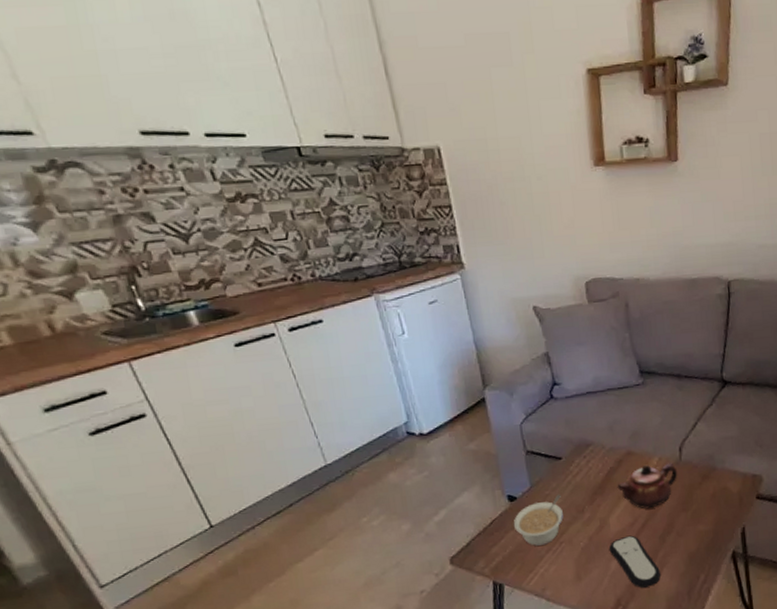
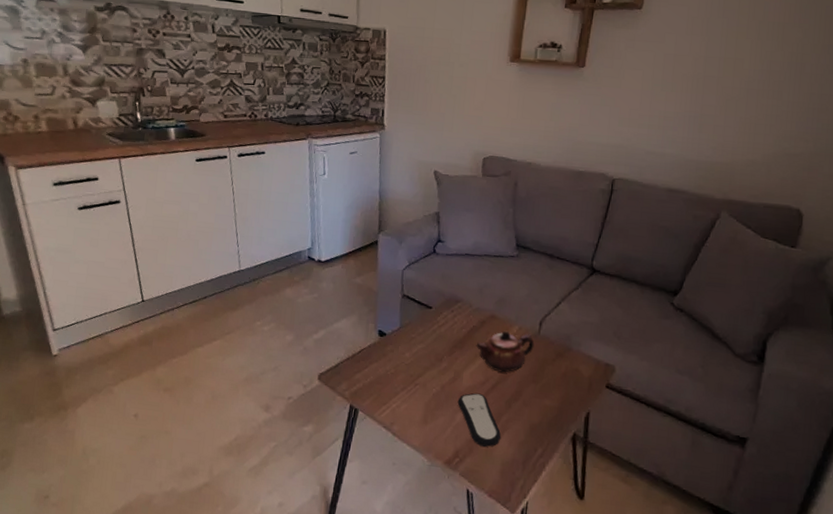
legume: present [513,494,563,546] -> none [378,339,425,383]

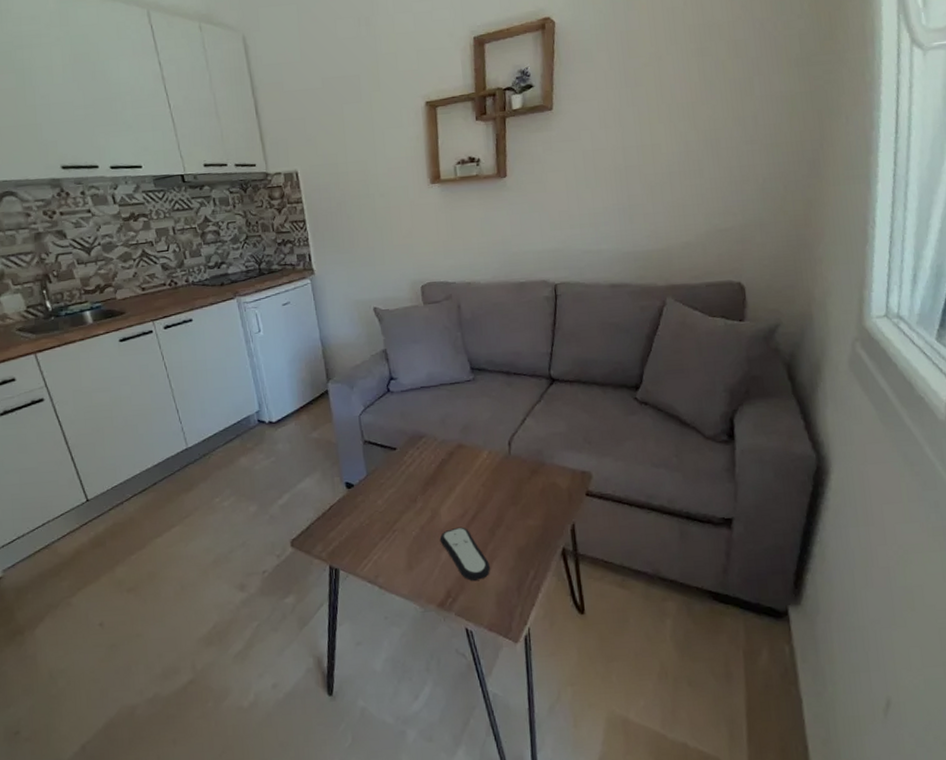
teapot: present [476,330,535,373] -> none [448,456,507,501]

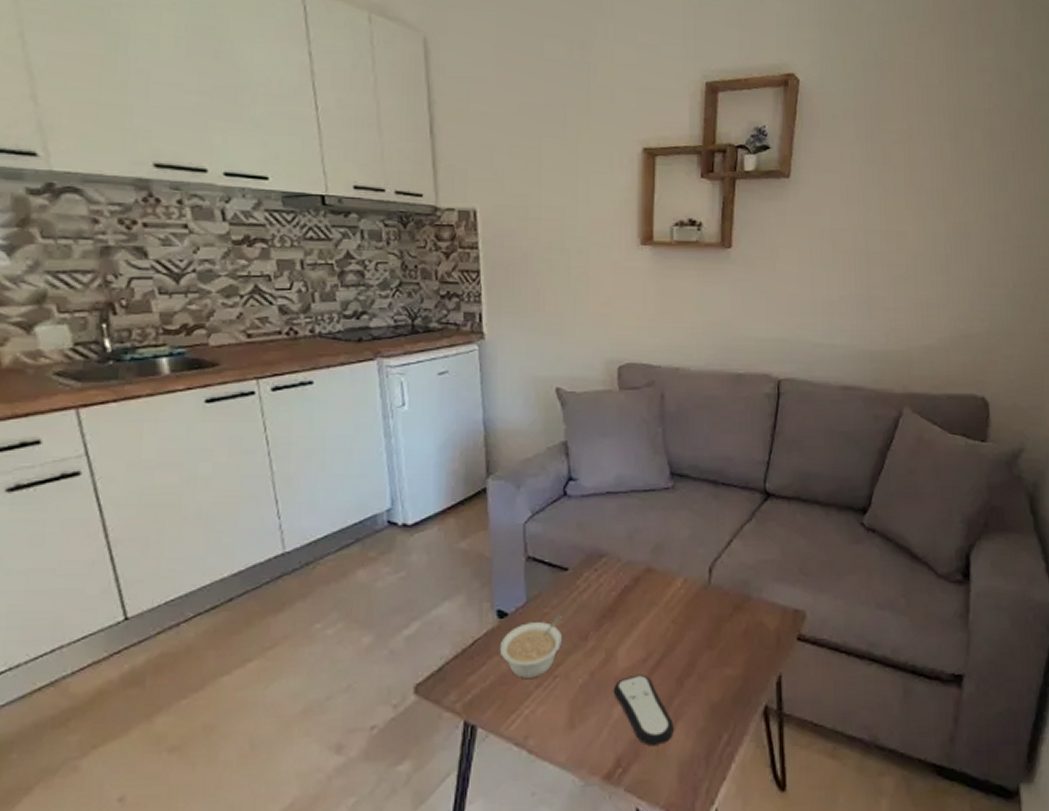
legume: none [350,483,397,533] -> present [499,613,562,678]

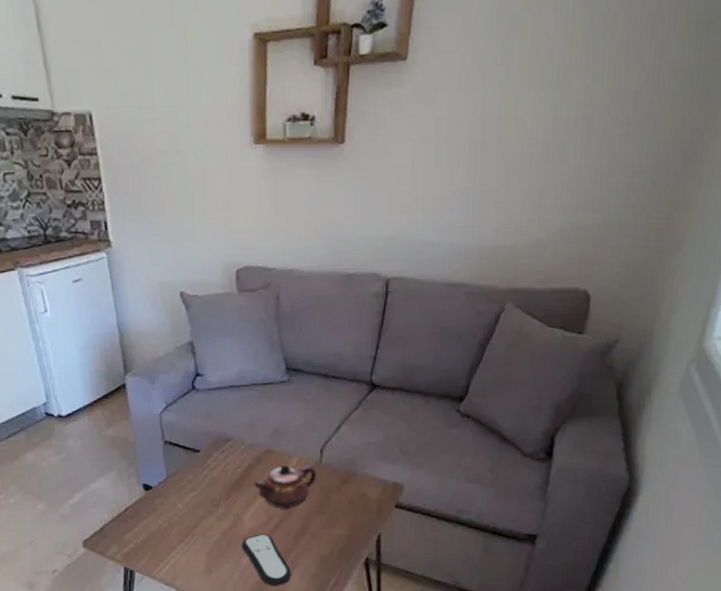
legume: present [499,613,562,678] -> none [147,486,198,536]
teapot: none [631,585,705,642] -> present [254,464,317,509]

